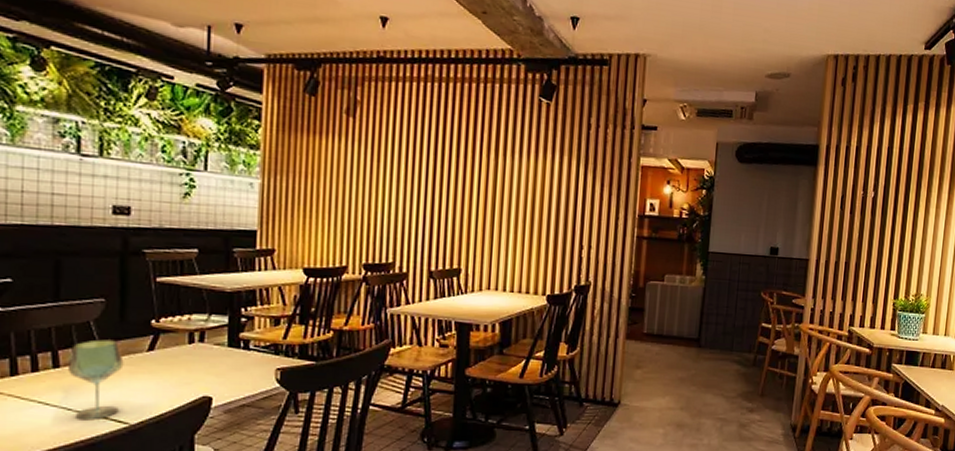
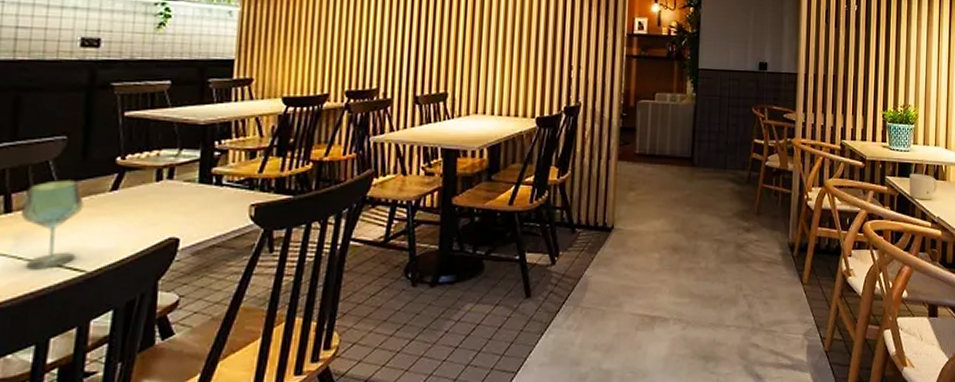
mug: none [914,361,944,389] -> present [909,173,937,200]

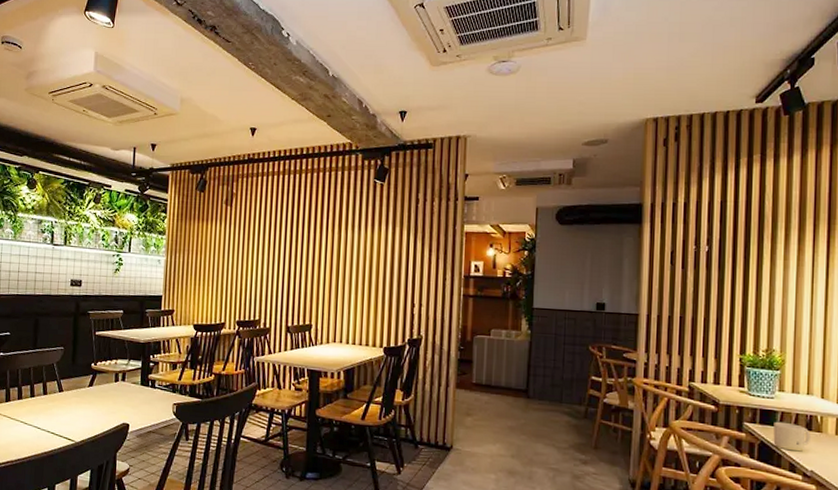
wine glass: present [21,180,84,270] -> none [40,377,74,437]

